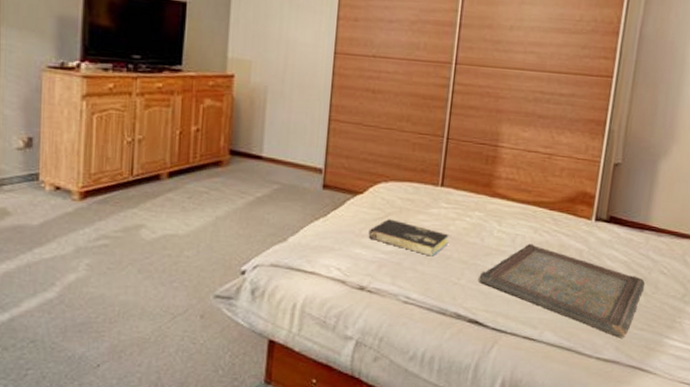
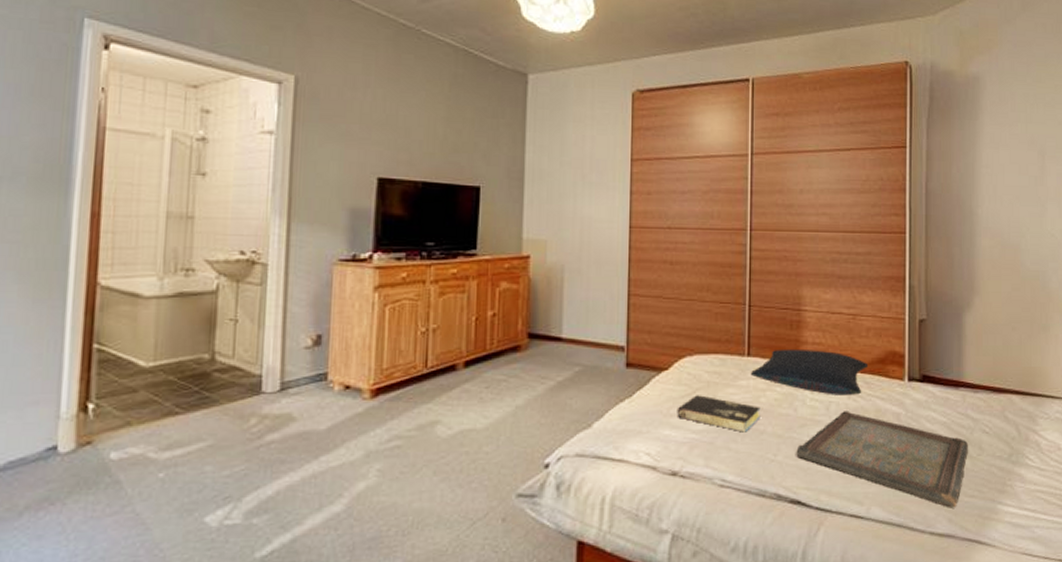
pillow: none [443,182,558,230] -> present [751,348,869,395]

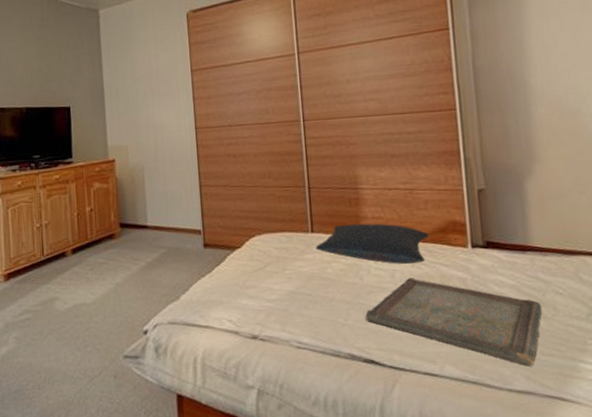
book: present [677,395,761,433] -> none [252,268,329,300]

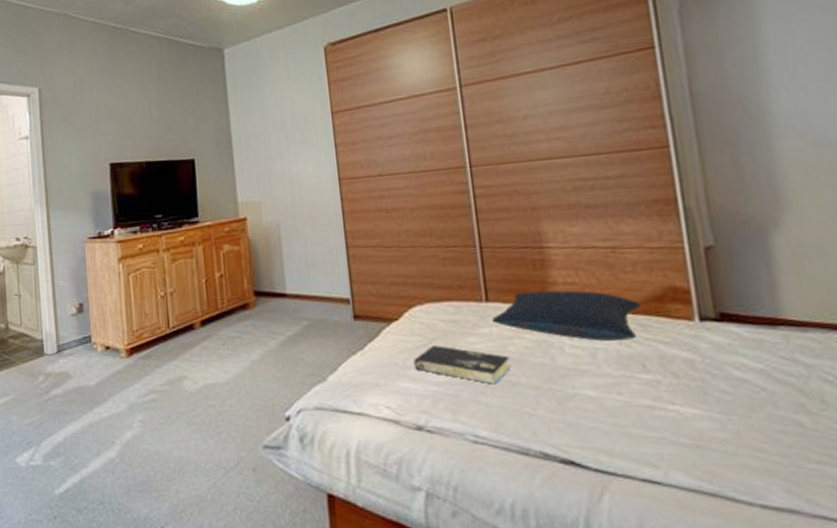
book: none [252,268,329,300] -> present [413,345,511,385]
serving tray: present [365,278,543,367] -> none [560,358,805,476]

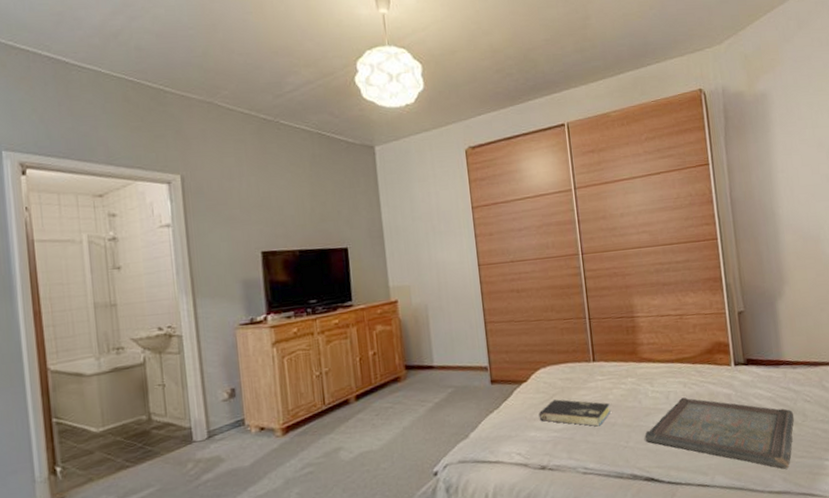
pillow: present [492,290,641,341] -> none [598,349,699,386]
serving tray: none [560,358,805,476] -> present [645,397,794,469]

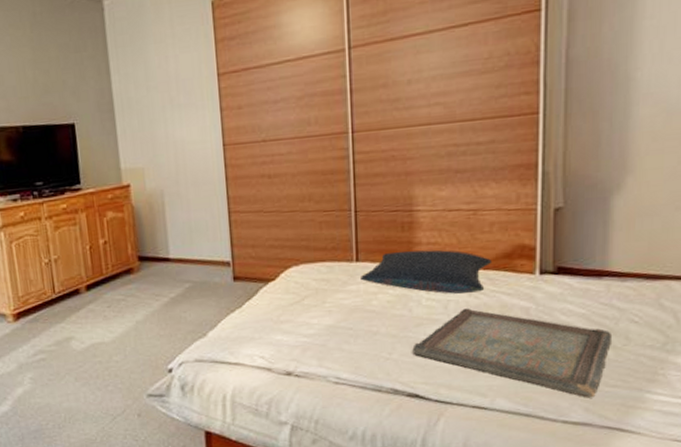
book: present [538,399,611,427] -> none [287,302,373,334]
pillow: none [598,349,699,386] -> present [361,250,492,294]

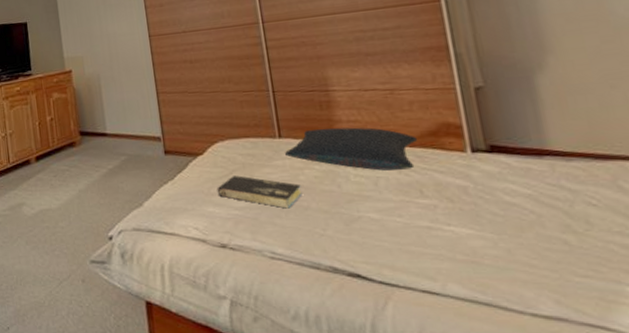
book: none [287,302,373,334] -> present [217,175,302,209]
serving tray: present [412,308,613,398] -> none [347,185,571,289]

